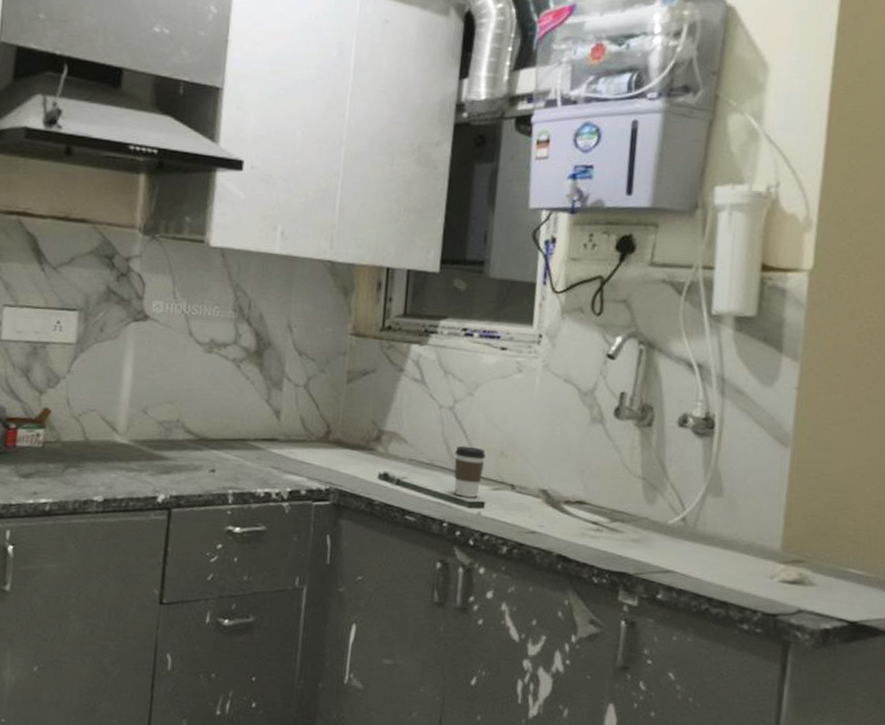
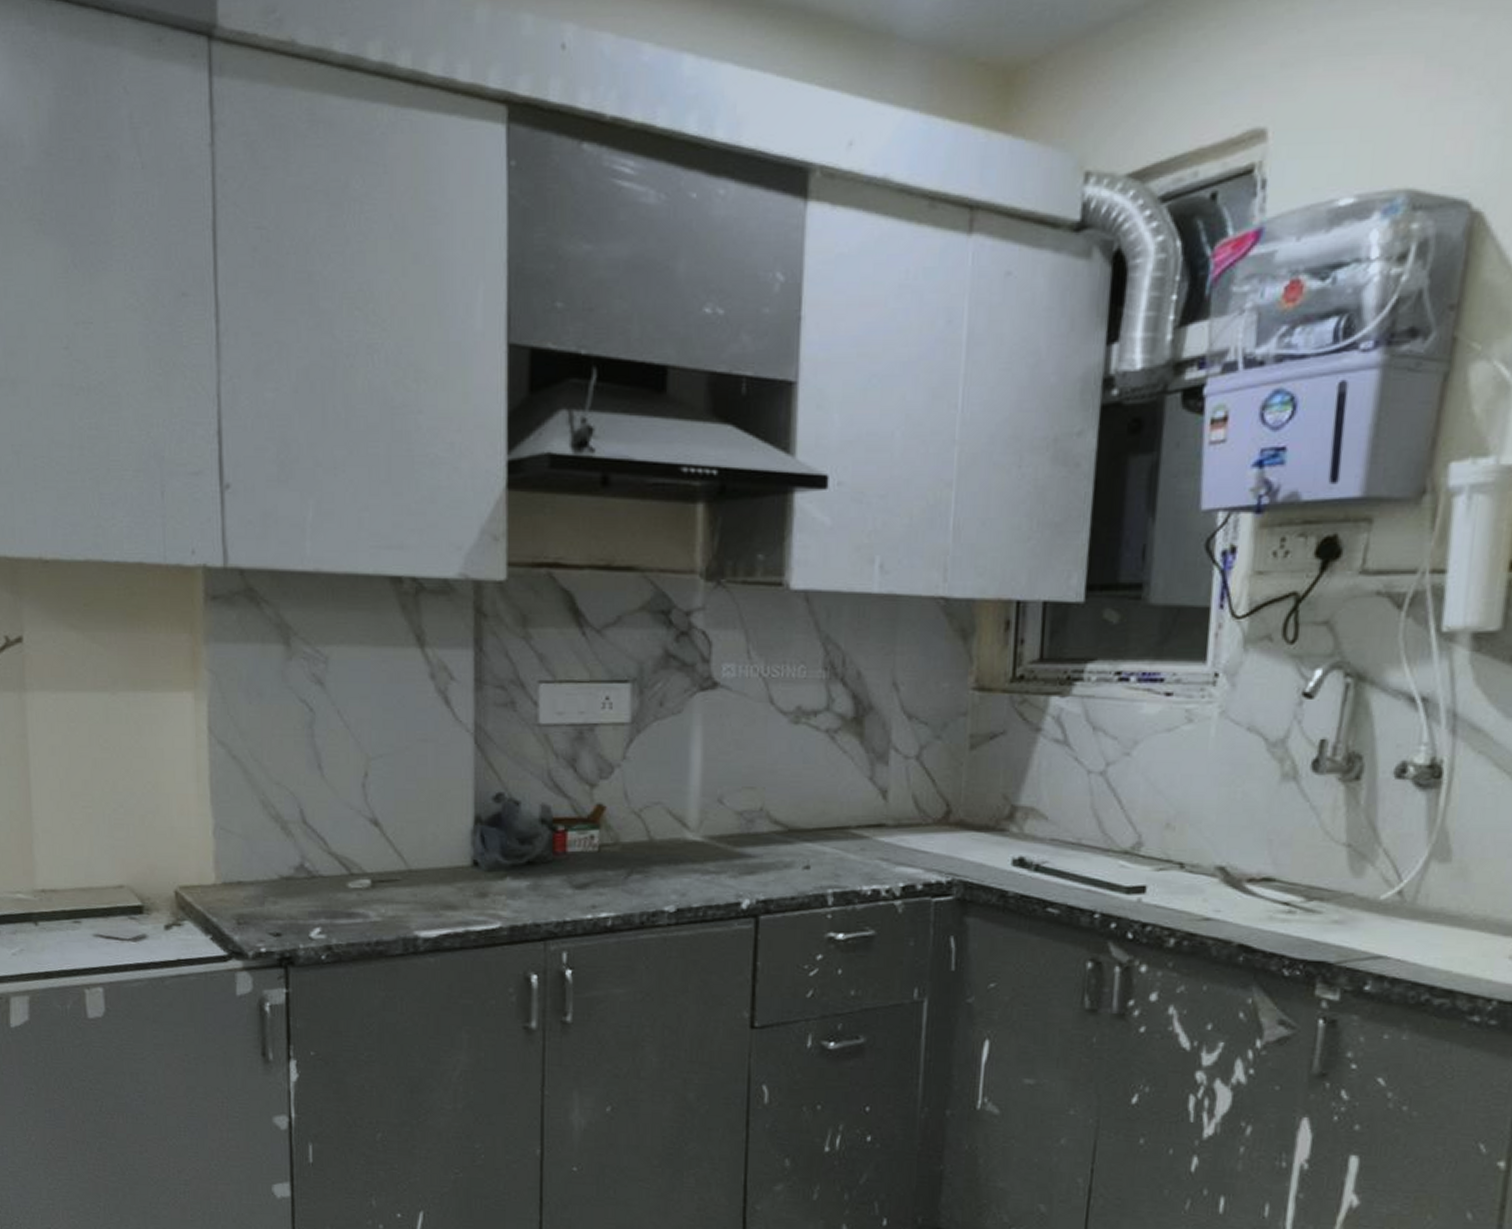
coffee cup: present [454,445,485,498] -> none [1107,818,1147,882]

